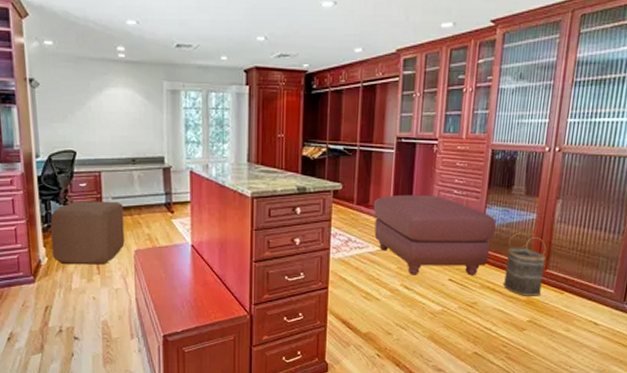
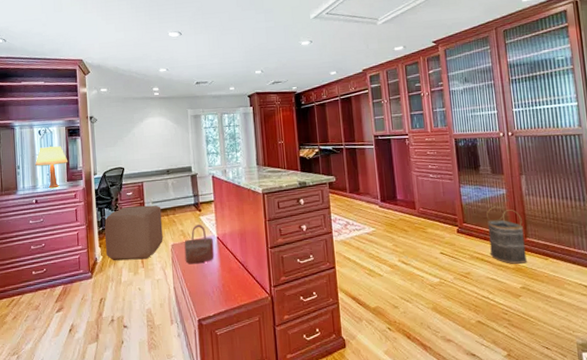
handbag: none [150,229,187,273] -> present [184,225,214,264]
ottoman: present [373,194,496,275] -> none [363,180,472,251]

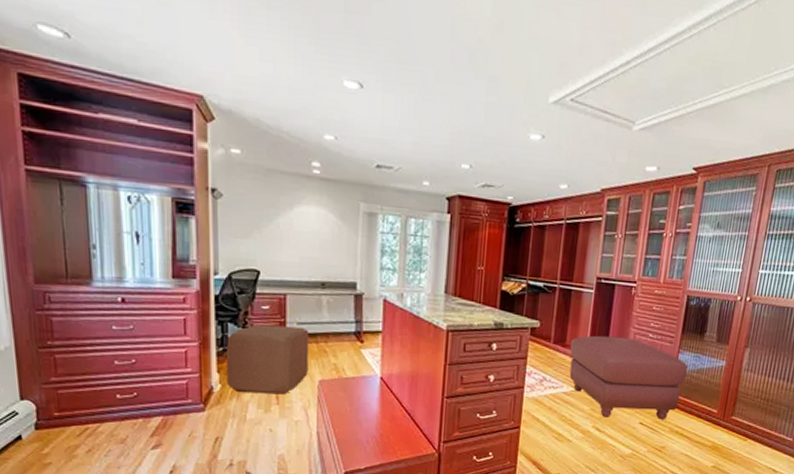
table lamp: present [34,145,68,189] -> none [120,220,175,286]
handbag: present [184,225,214,264] -> none [335,359,375,406]
ottoman: none [363,180,472,251] -> present [569,335,688,420]
basket: present [486,206,528,264] -> none [690,378,734,442]

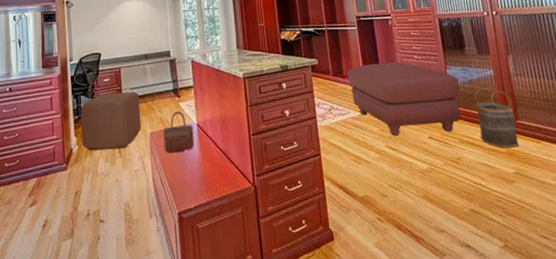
handbag: none [335,359,375,406] -> present [163,111,195,153]
basket: none [690,378,734,442] -> present [474,87,520,148]

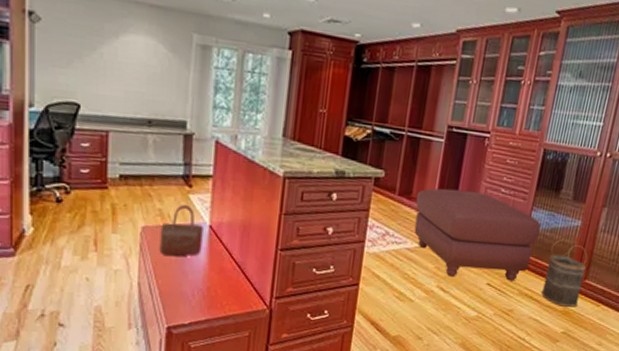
pouf: present [80,91,142,150] -> none [39,163,133,241]

